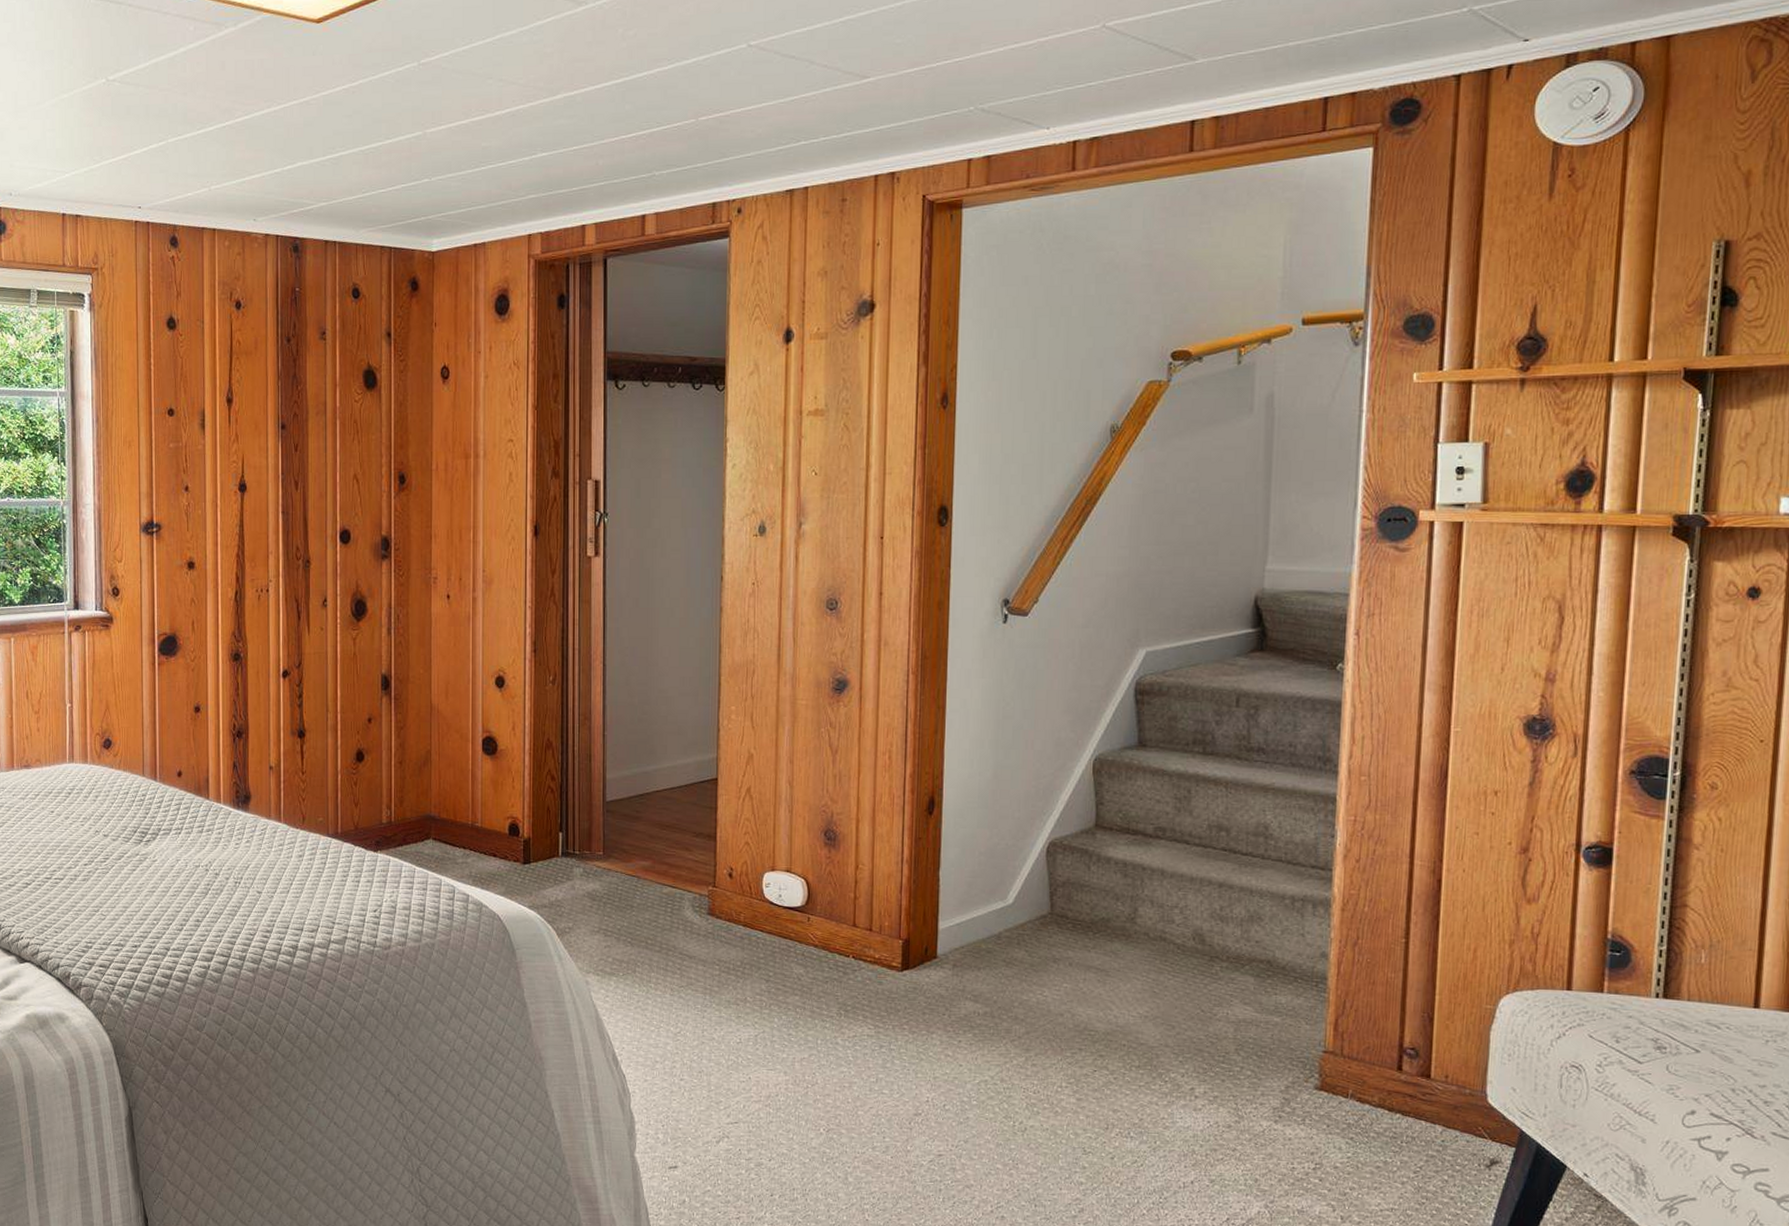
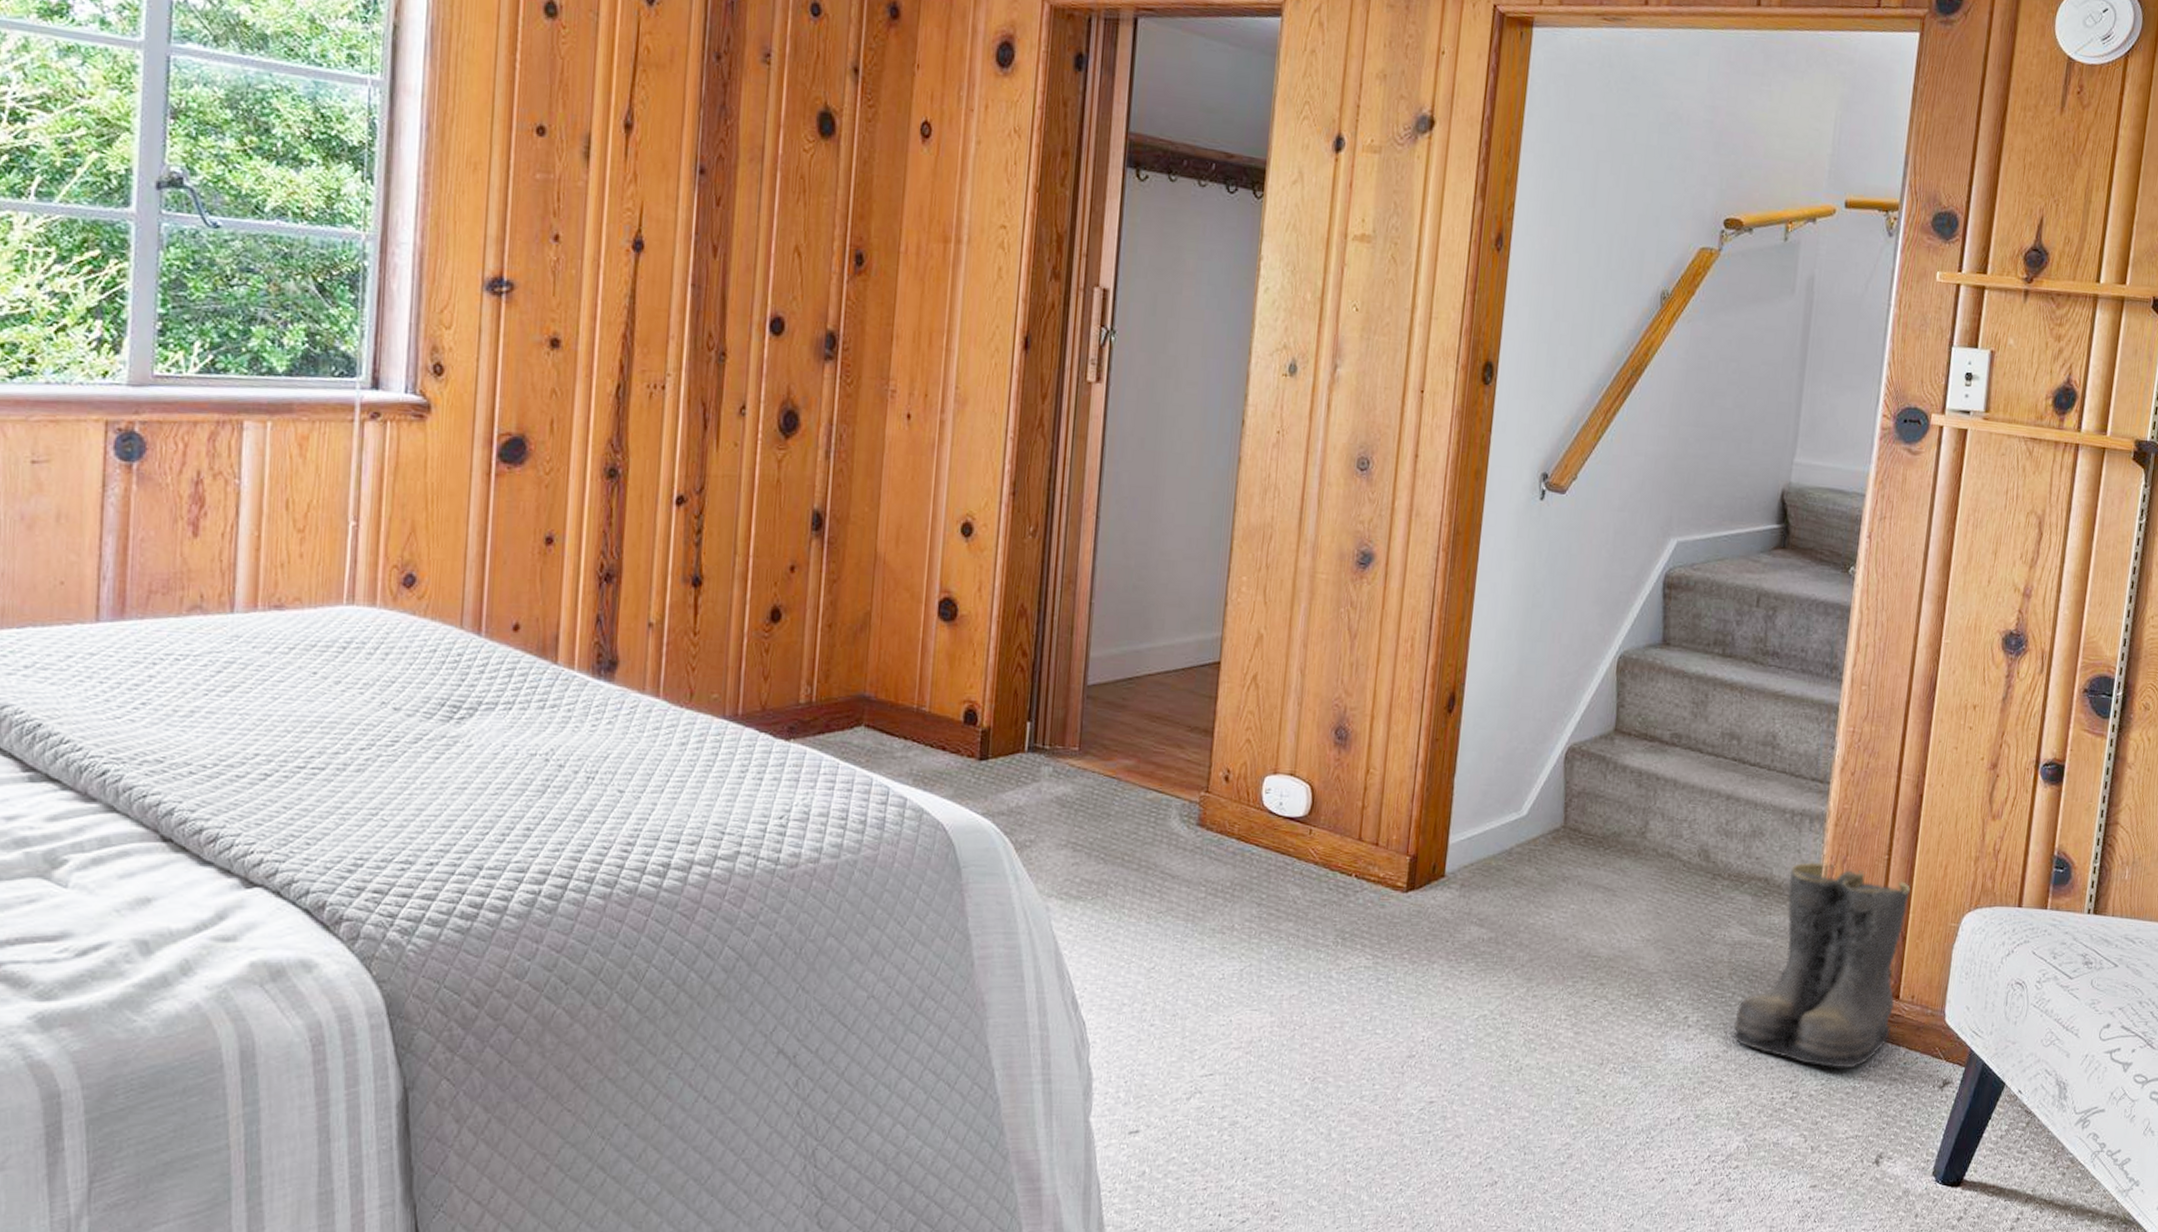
boots: none [1243,945,1434,1144] -> present [1732,862,1910,1069]

